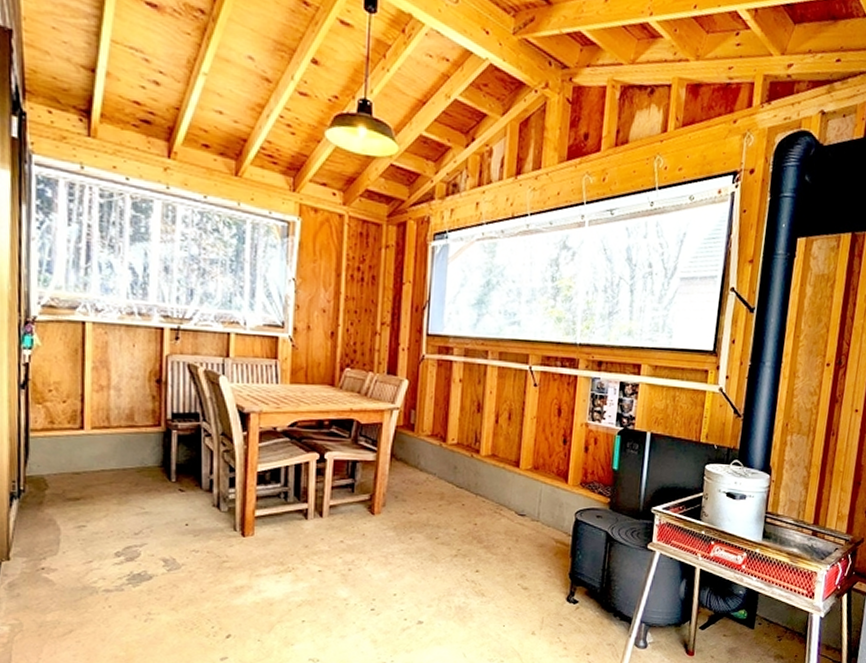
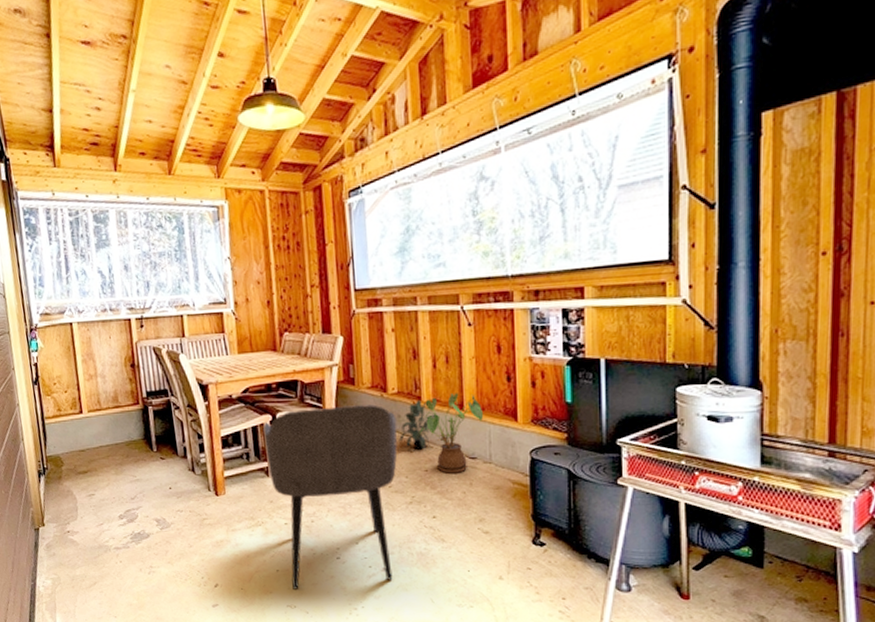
armchair: none [307,451,453,642] -> present [262,404,398,589]
potted plant: none [453,452,492,503] -> present [399,399,436,450]
house plant: none [473,450,538,529] -> present [419,393,484,474]

